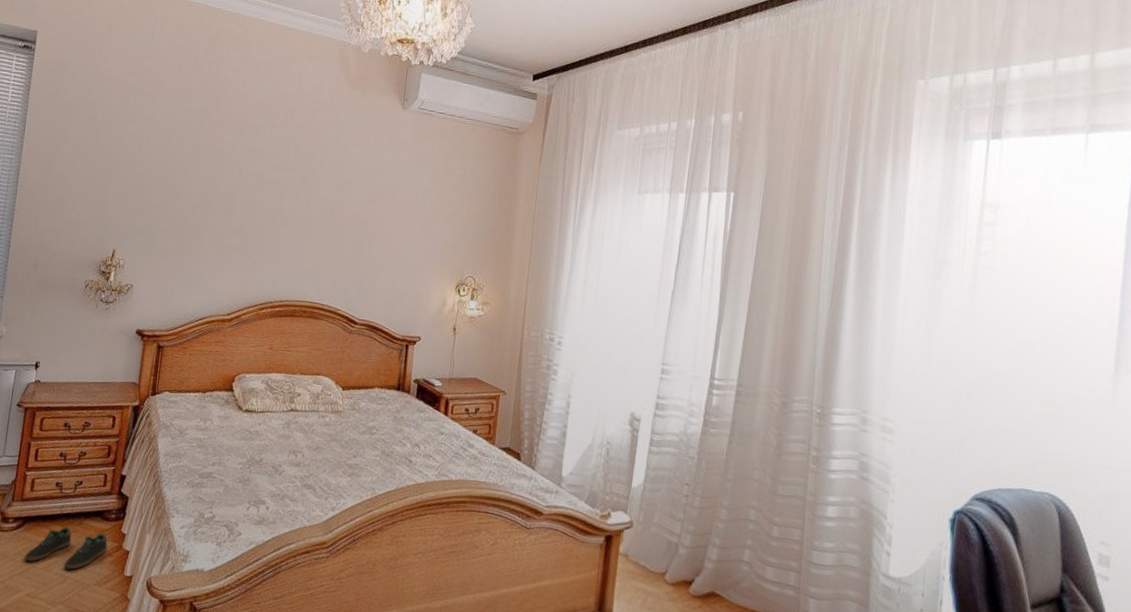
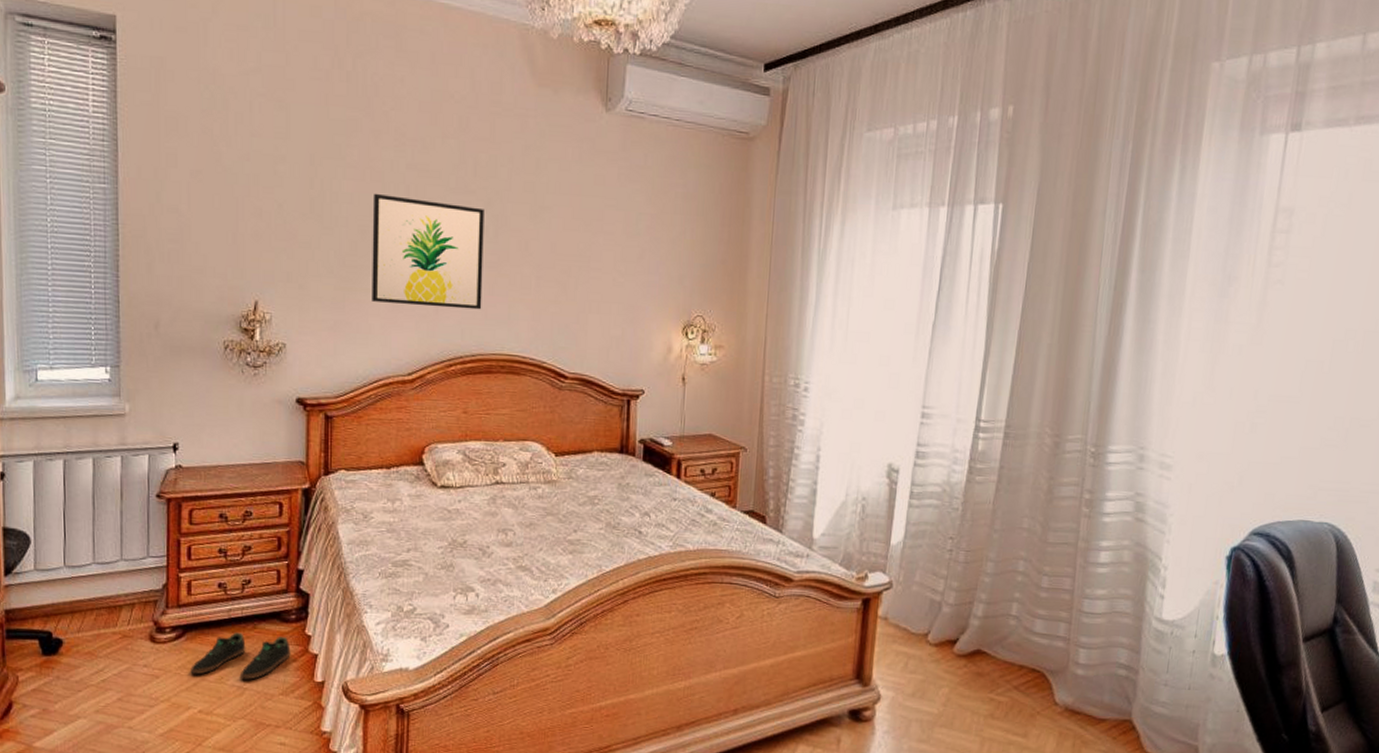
wall art: none [204,168,300,264] -> present [372,193,484,310]

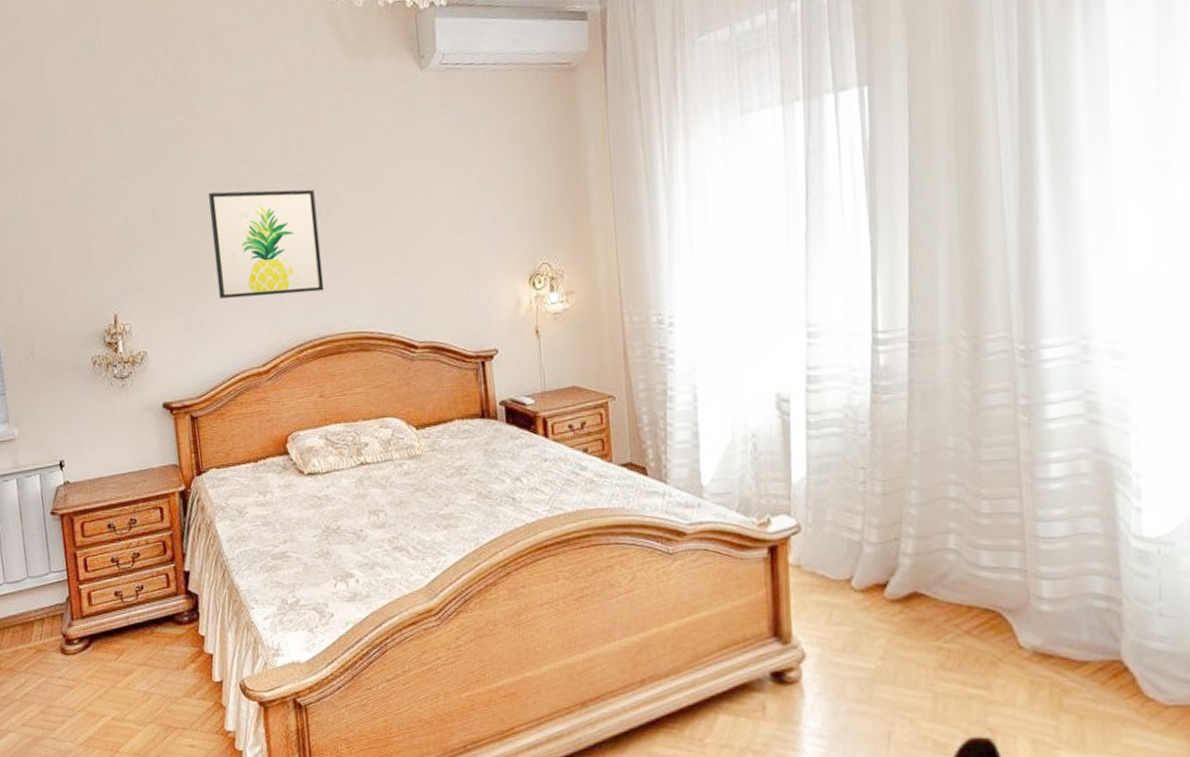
shoe: present [190,632,291,680] -> none [99,638,188,684]

